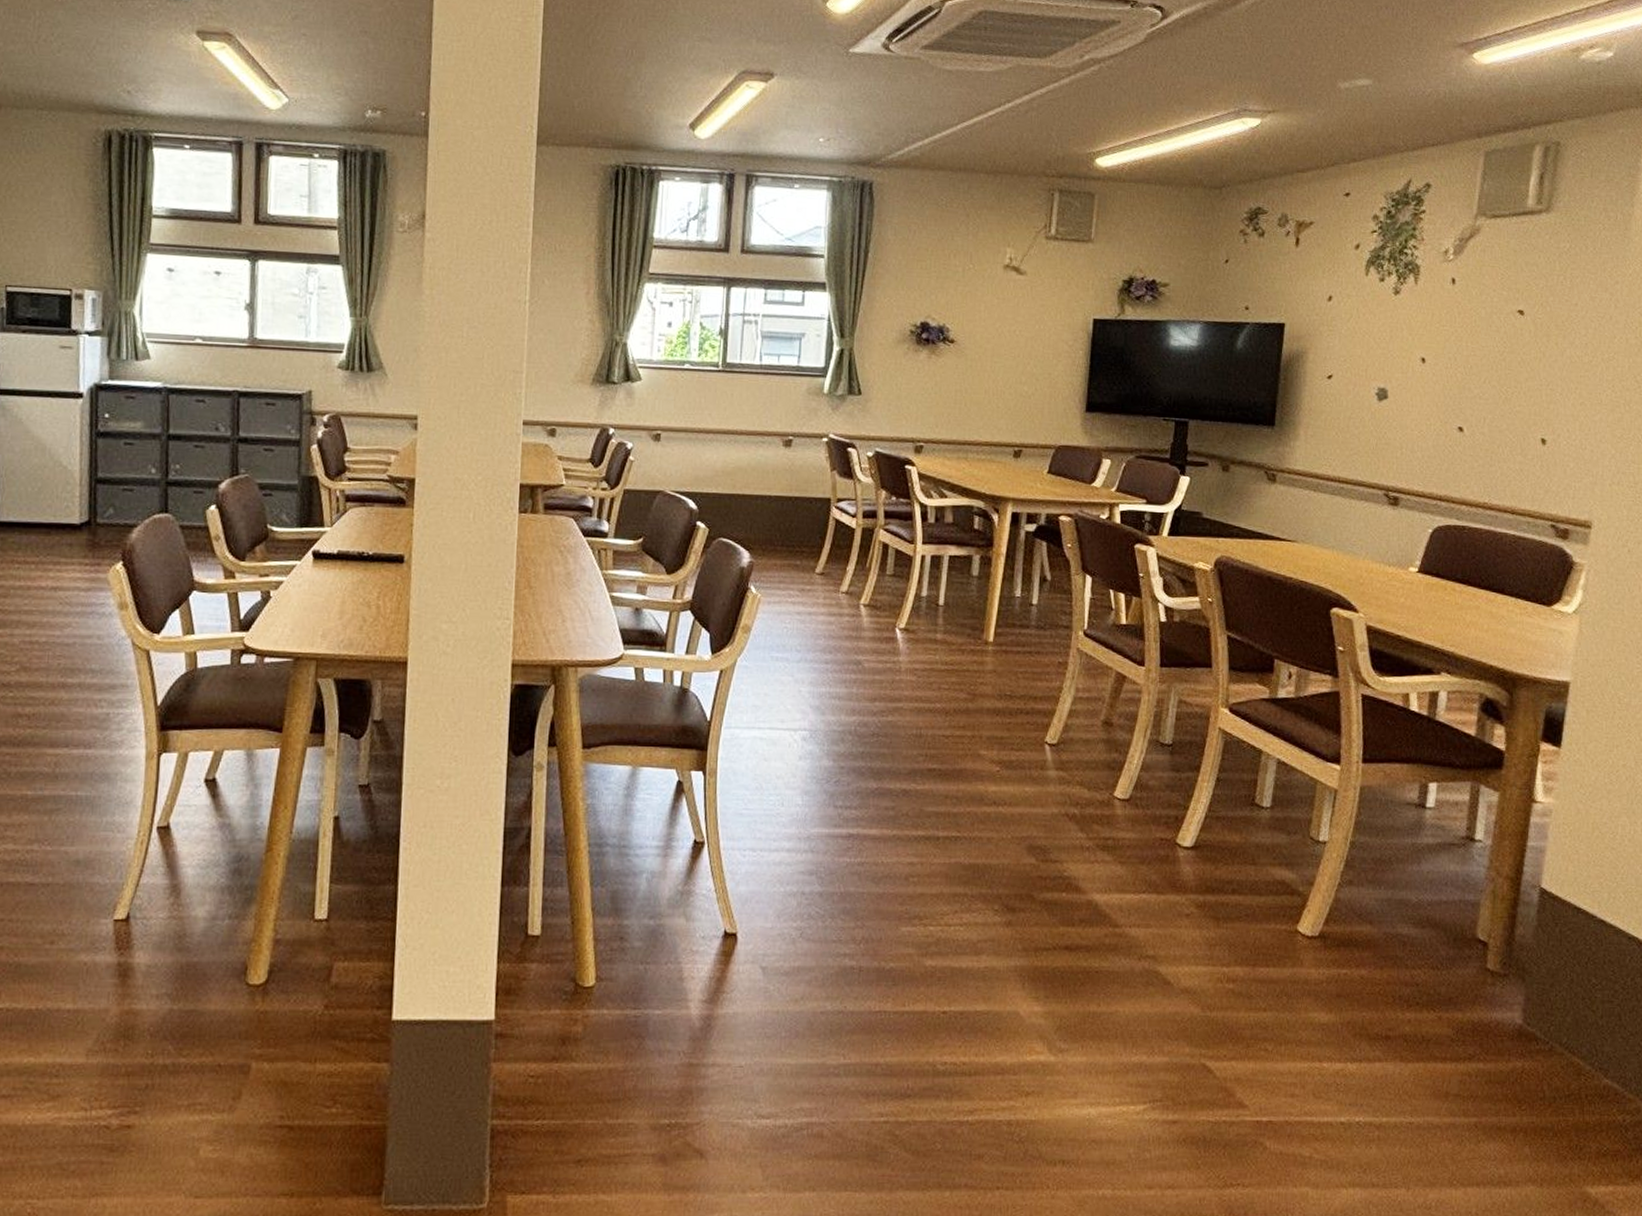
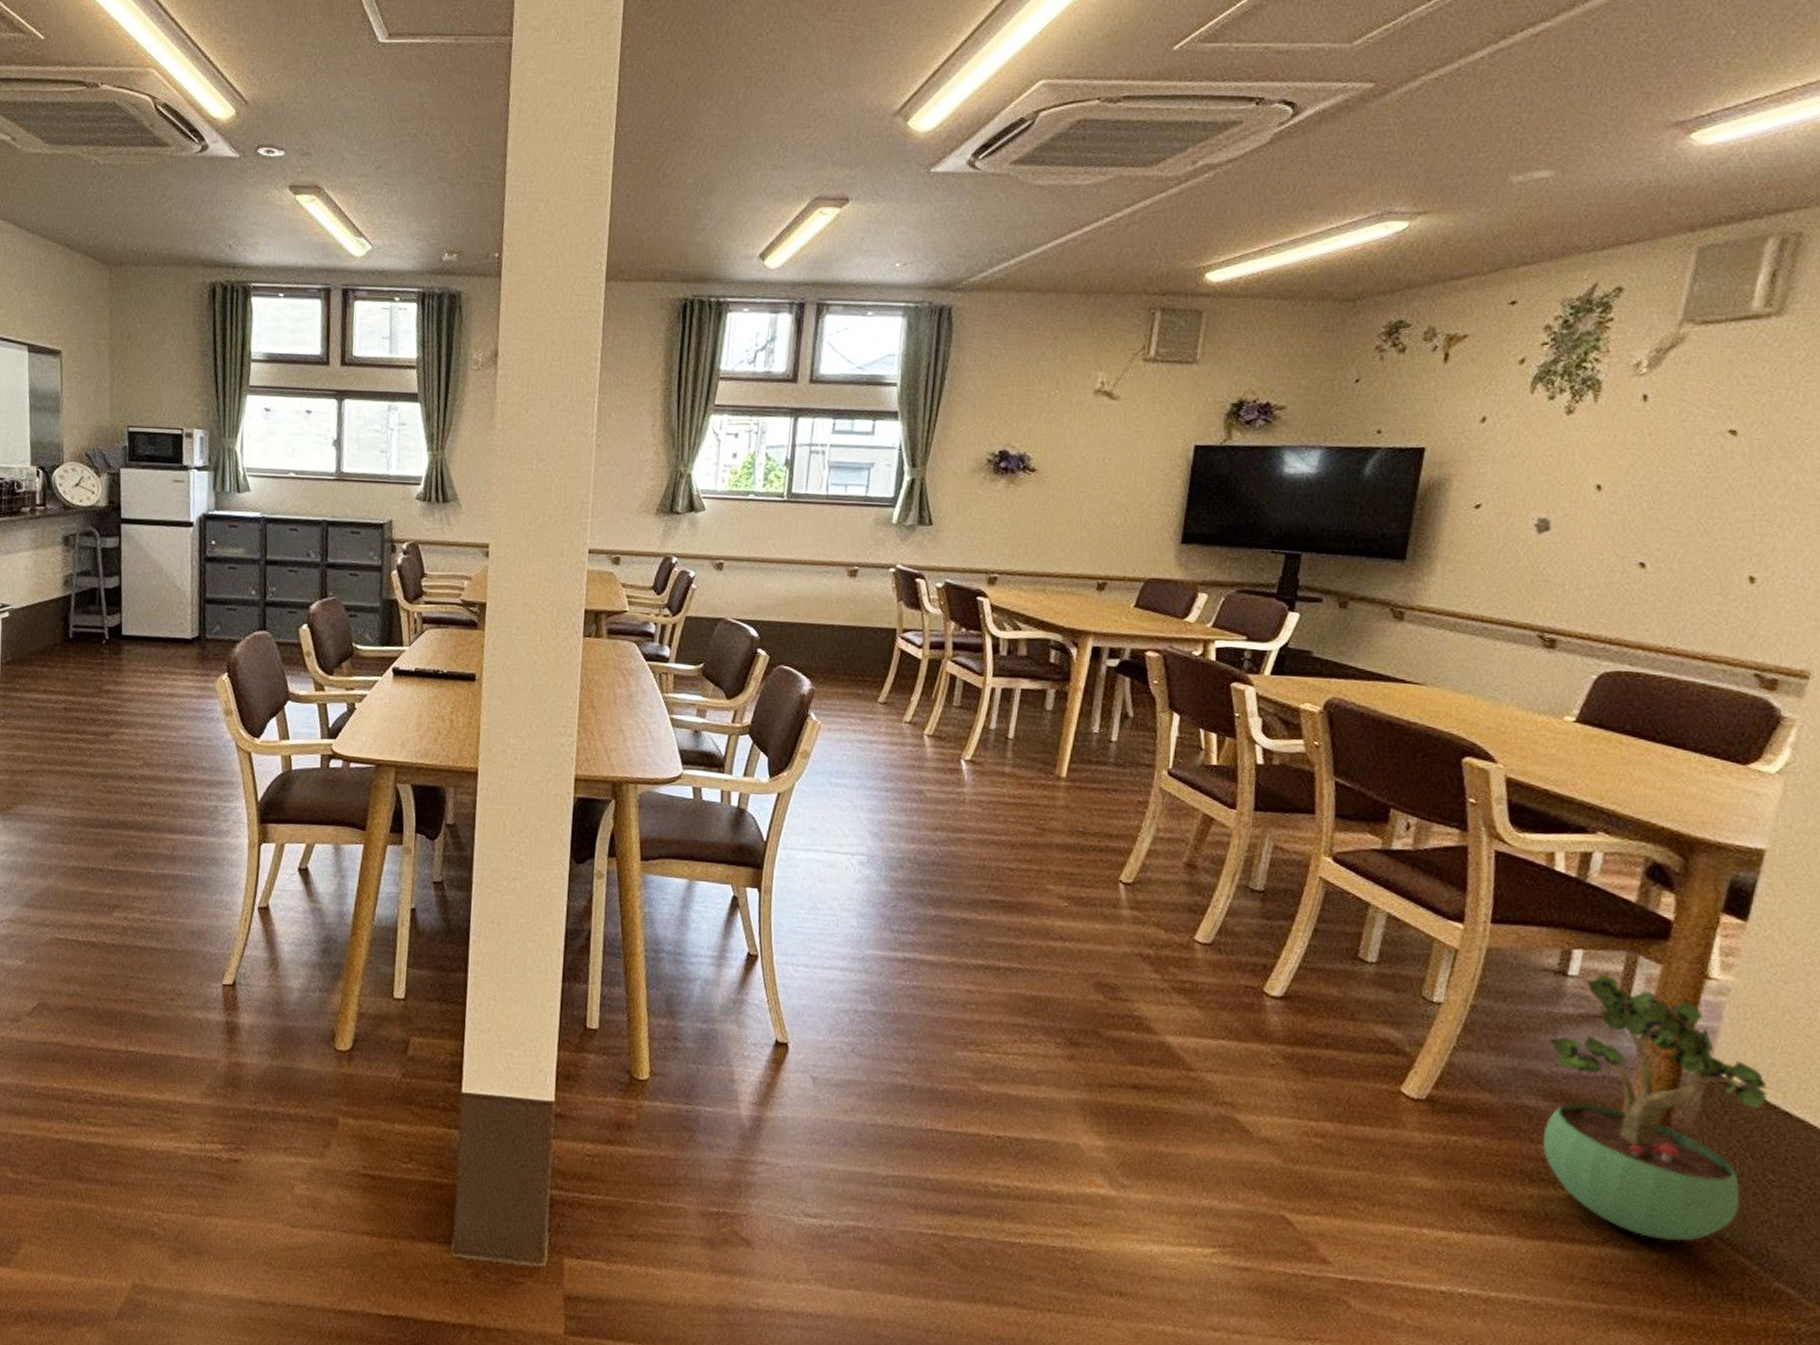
potted plant: none [1415,804,1589,1050] -> present [1542,974,1772,1242]

